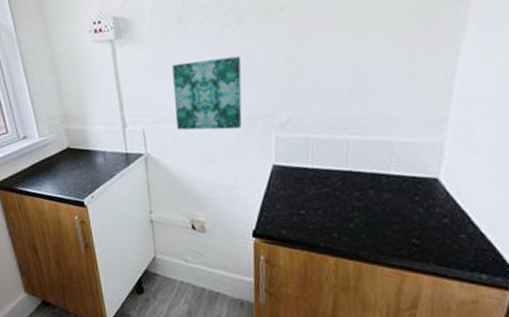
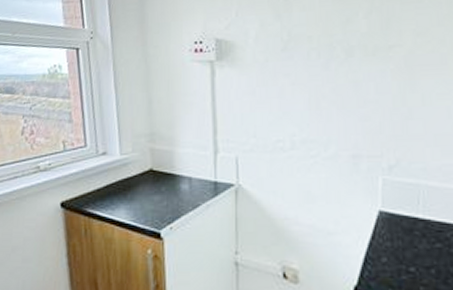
wall art: present [172,56,242,131] -> none [273,90,348,166]

